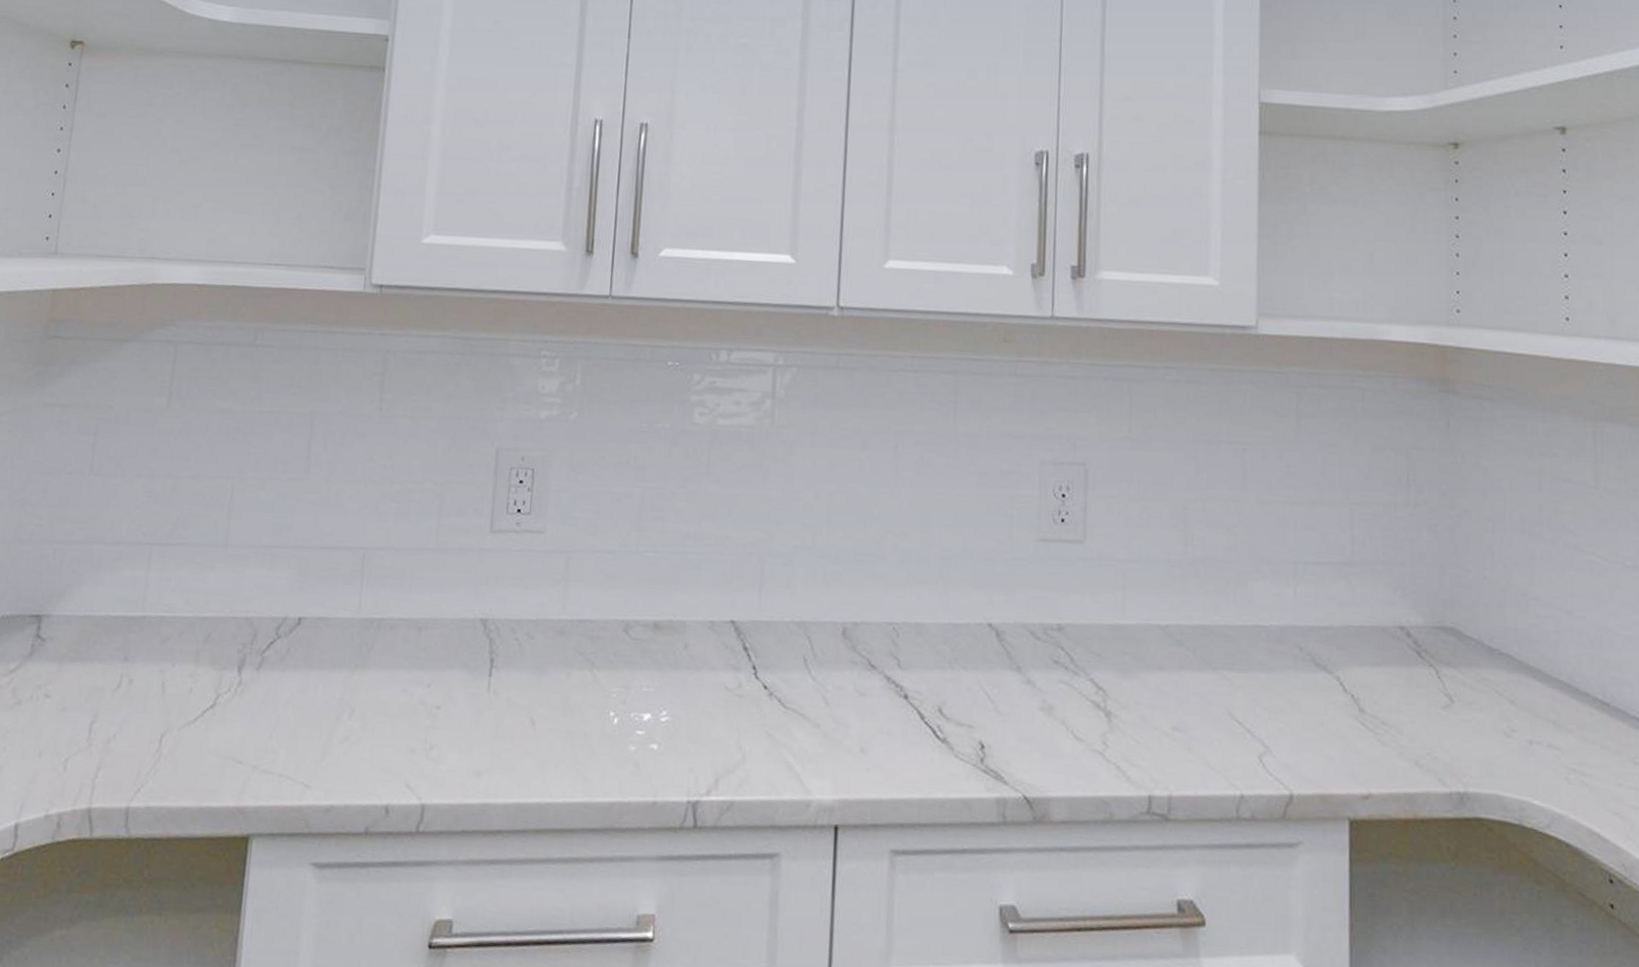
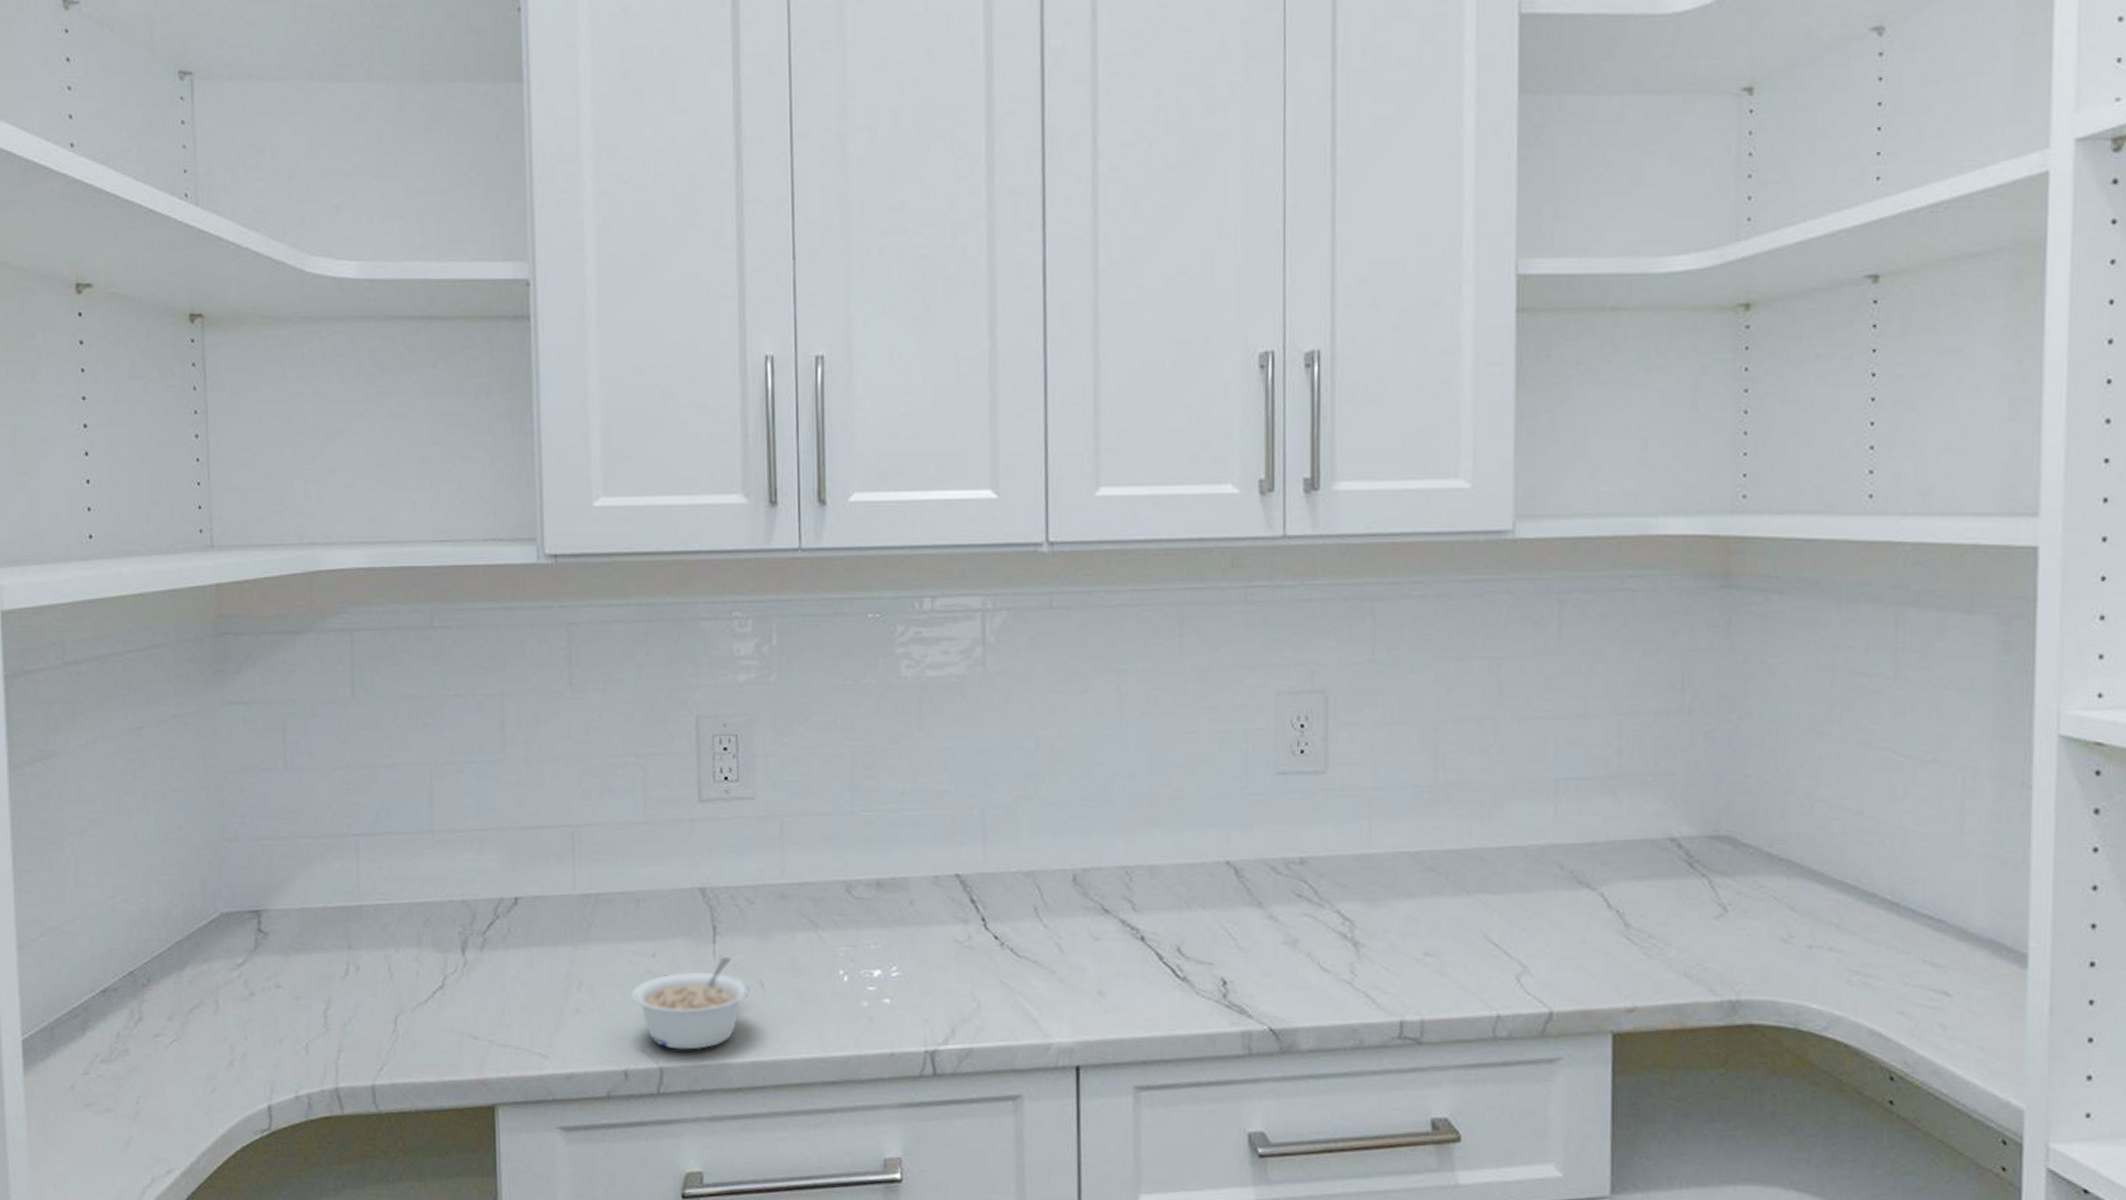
legume: none [401,692,521,788] -> present [631,957,750,1050]

